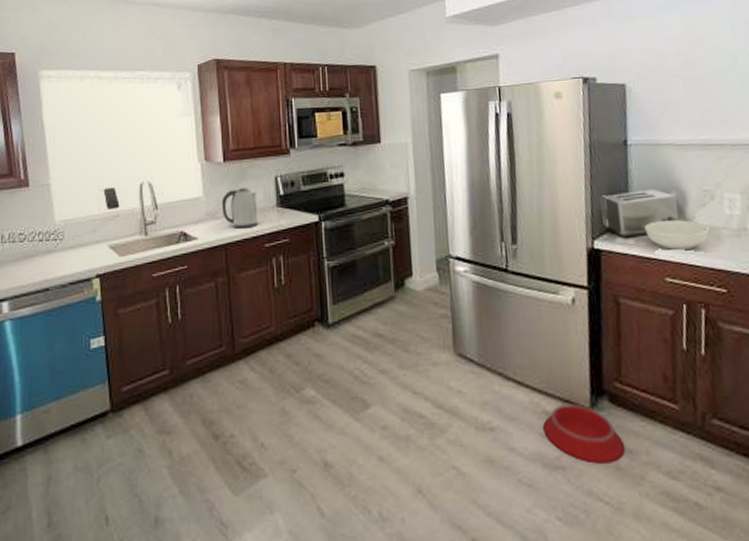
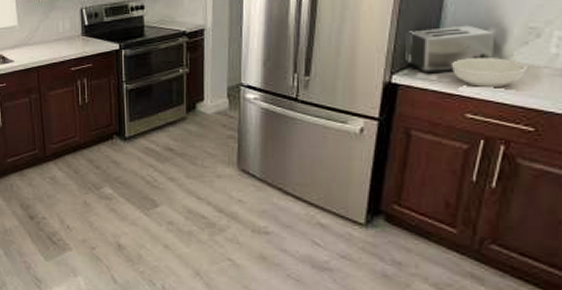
kettle: present [222,188,259,229] -> none [34,18,66,54]
pet bowl: present [543,404,626,464] -> none [316,219,395,271]

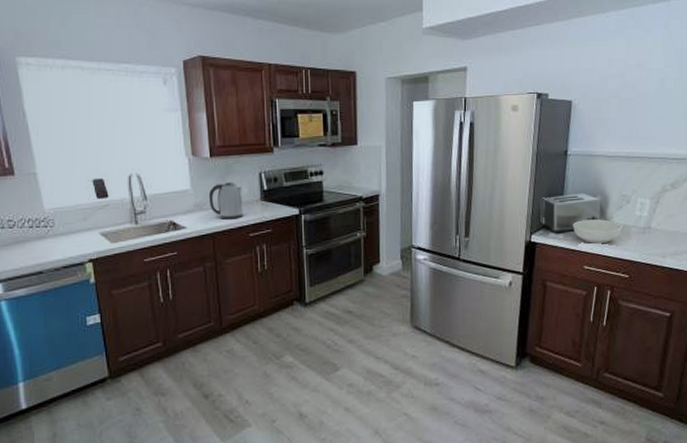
kettle: none [34,18,66,54] -> present [209,182,244,220]

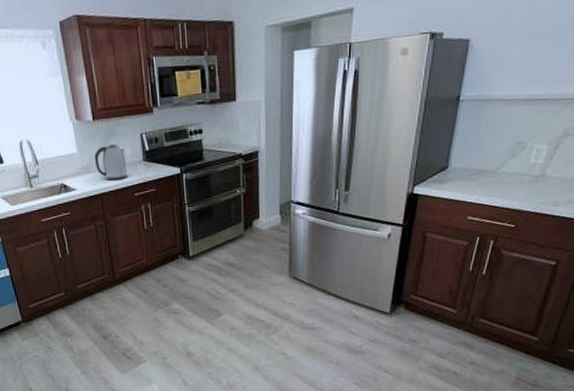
toaster: present [540,193,601,233] -> none [425,141,493,185]
bowl: present [572,219,622,245] -> none [458,168,513,195]

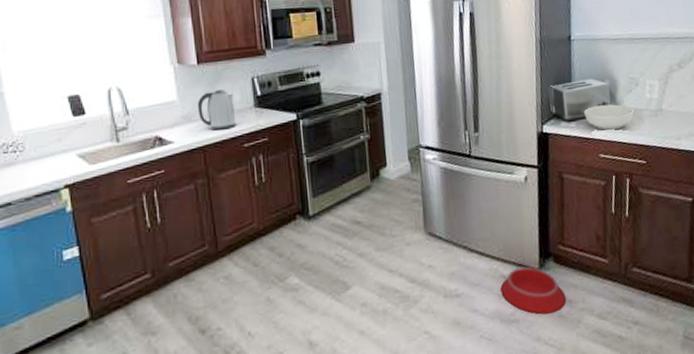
pet bowl: none [352,310,411,349] -> present [500,266,567,315]
toaster: none [425,141,493,185] -> present [550,78,611,122]
bowl: none [458,168,513,195] -> present [583,104,634,131]

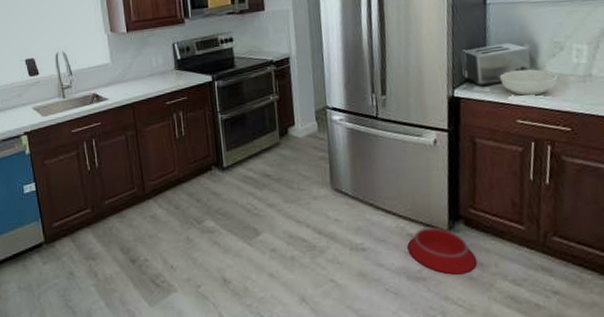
kettle: present [198,89,237,131] -> none [127,54,160,90]

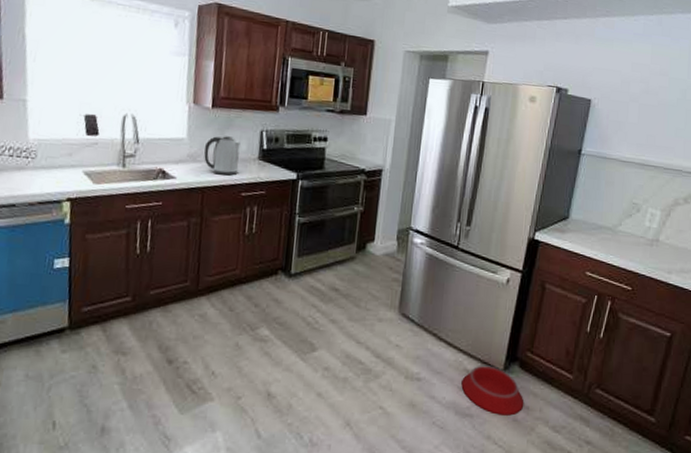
kettle: none [127,54,160,90] -> present [204,136,240,176]
toaster: present [462,42,531,87] -> none [546,194,611,235]
bowl: present [499,69,558,97] -> none [578,223,630,252]

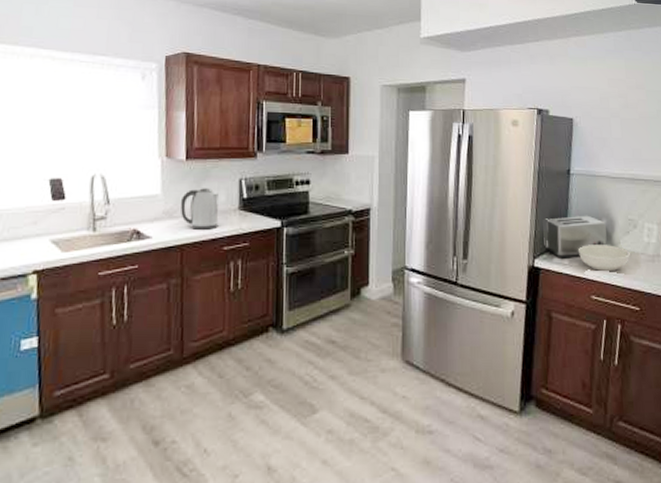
pet bowl: present [461,365,524,416] -> none [476,408,546,463]
toaster: none [546,194,611,235] -> present [544,215,607,258]
bowl: none [578,223,630,252] -> present [577,245,630,272]

